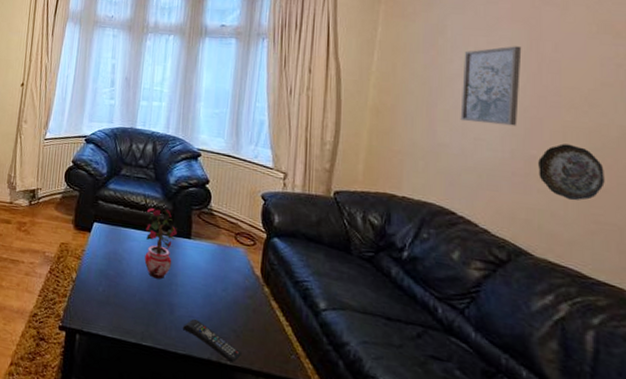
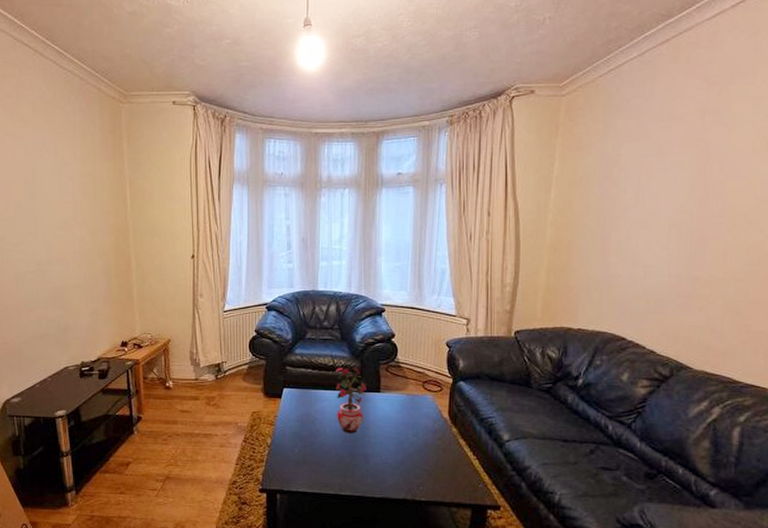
remote control: present [183,318,241,364] -> none [379,464,434,499]
wall art: present [460,46,522,126] -> none [632,170,691,250]
decorative plate: present [538,143,605,201] -> none [700,262,758,315]

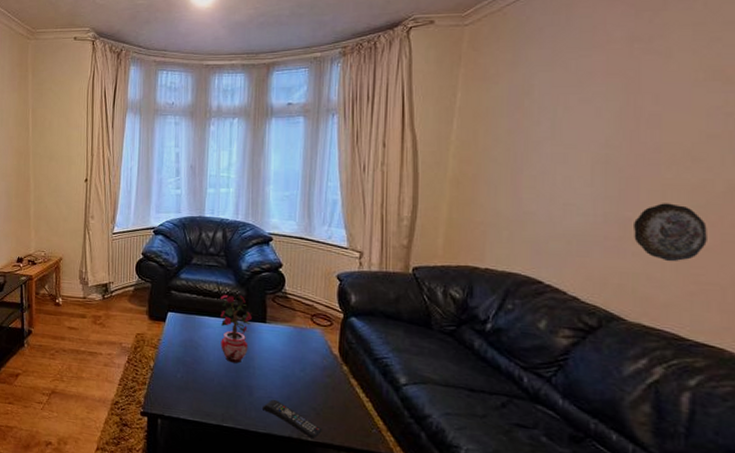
remote control: none [379,464,434,499] -> present [263,399,322,440]
decorative plate: none [700,262,758,315] -> present [634,203,707,262]

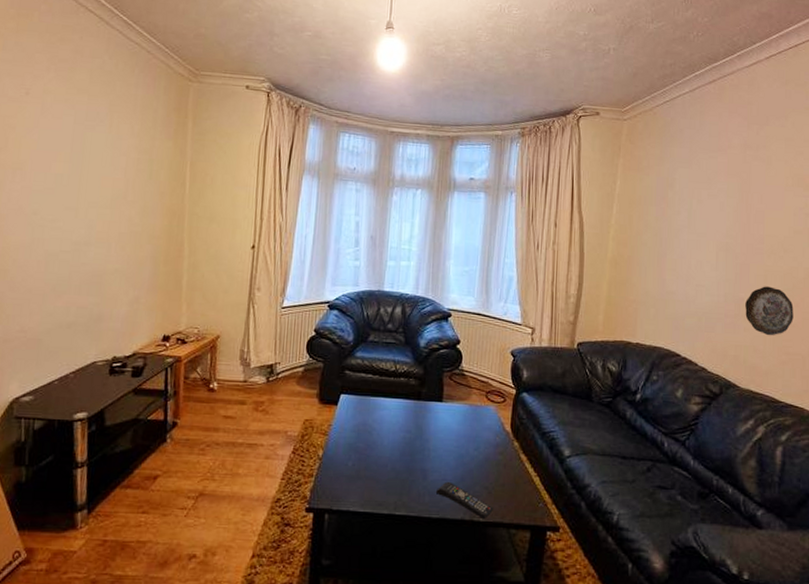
potted plant: present [219,293,252,363] -> none [396,371,429,446]

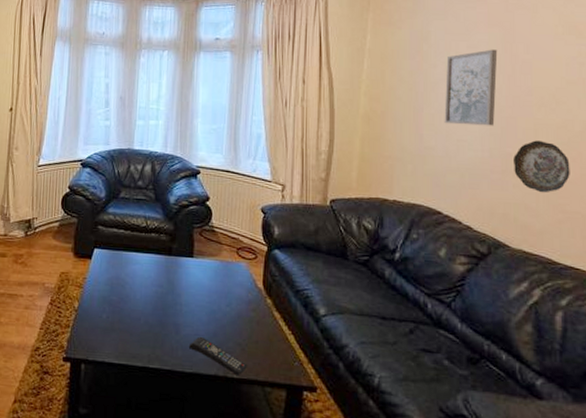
wall art: none [685,198,735,272] -> present [444,49,498,126]

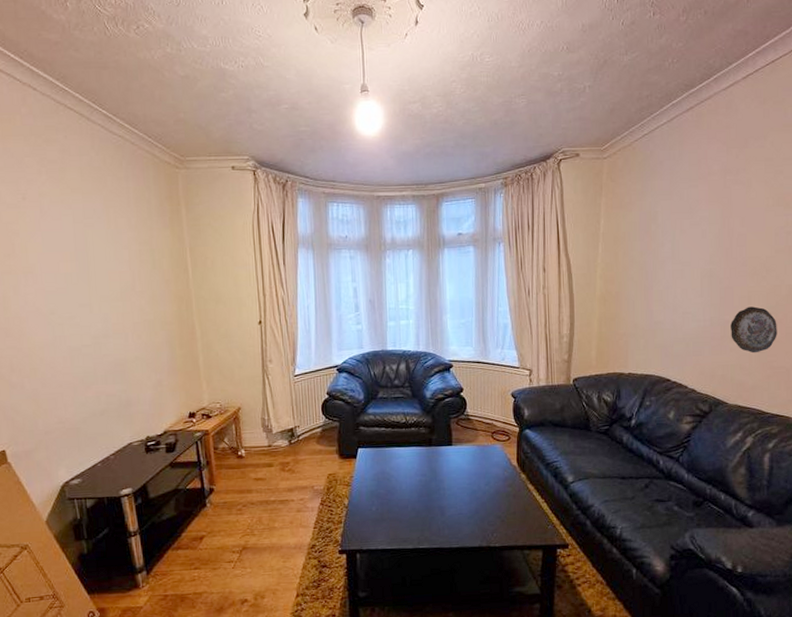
remote control: present [189,336,247,377] -> none [454,514,507,545]
wall art: present [444,49,498,126] -> none [671,225,717,299]

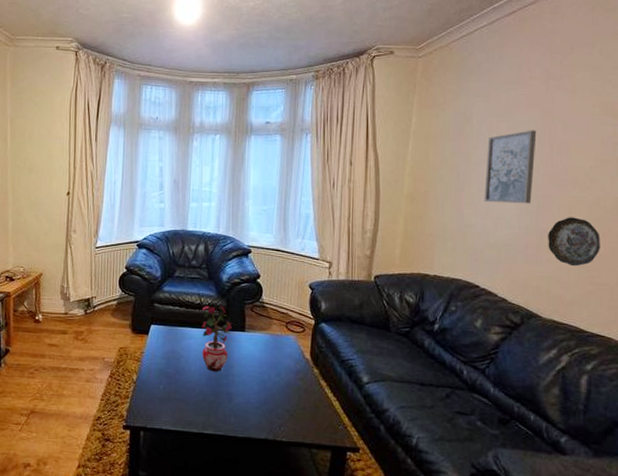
potted plant: none [407,422,439,488] -> present [201,304,232,372]
wall art: none [671,225,717,299] -> present [484,130,537,204]

